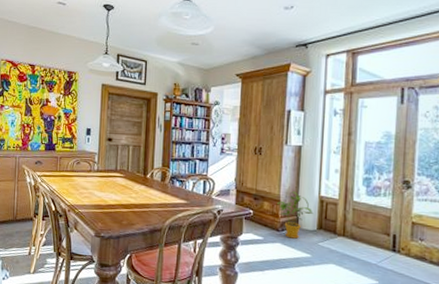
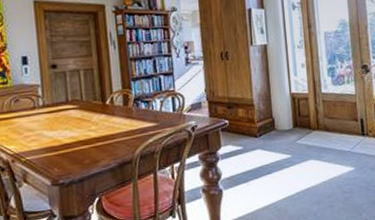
house plant: present [276,191,314,239] -> none [250,93,288,142]

